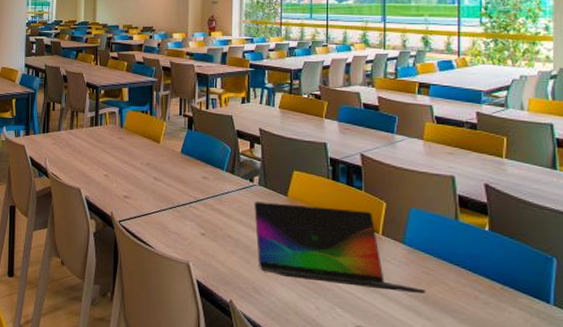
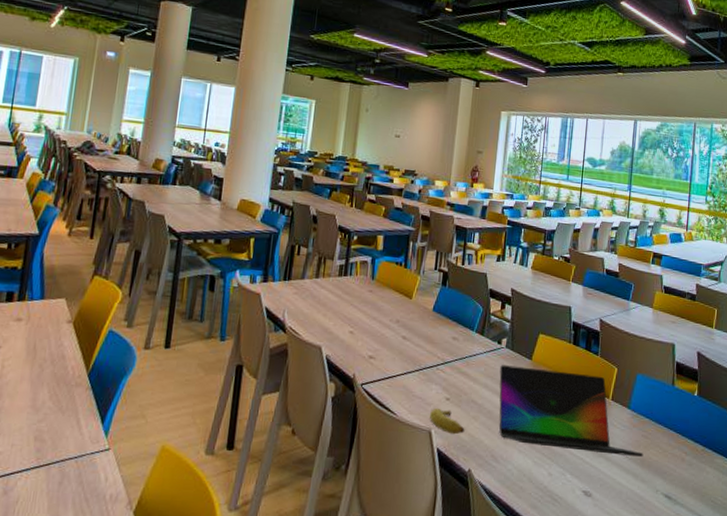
banana: none [186,242,223,267] -> present [429,407,465,435]

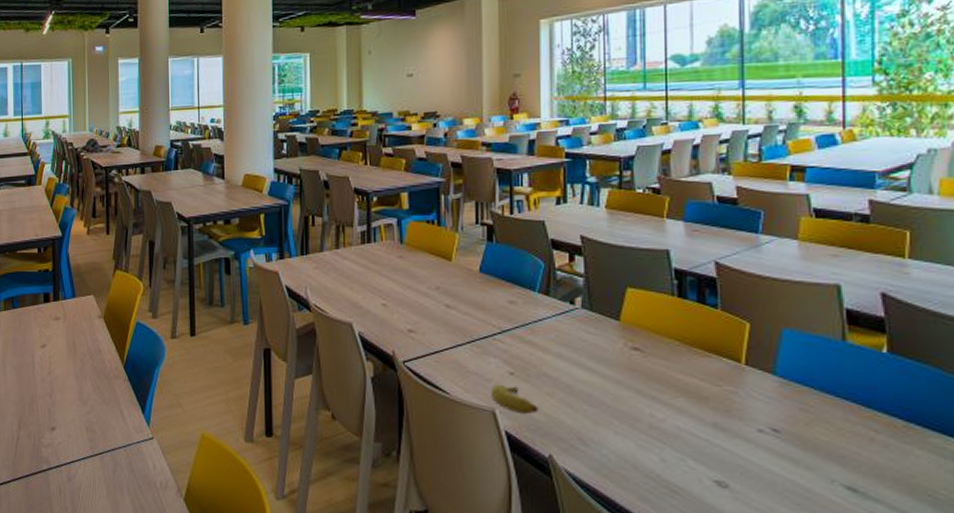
laptop: present [499,365,644,457] -> none [577,329,805,437]

